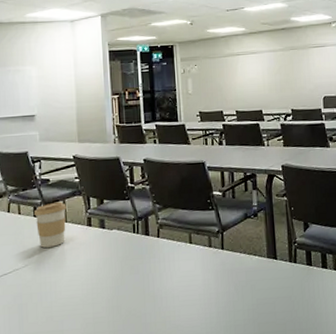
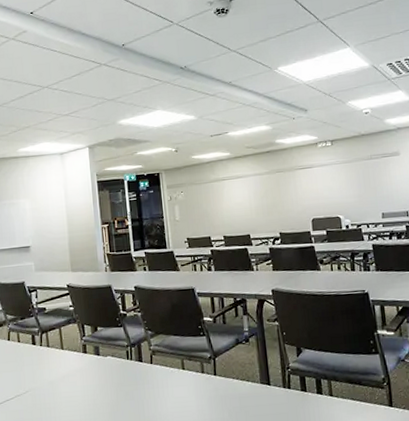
coffee cup: present [34,201,66,248] -> none [33,329,63,375]

